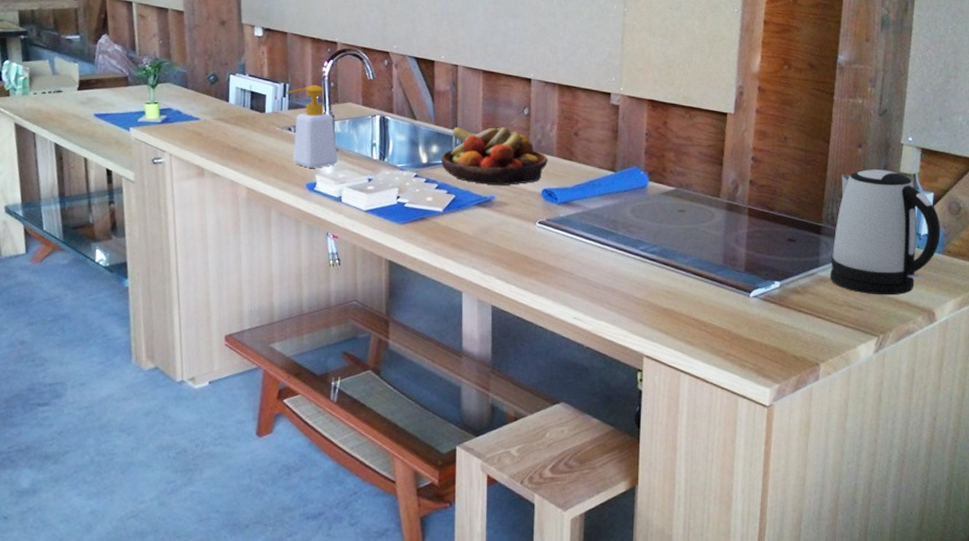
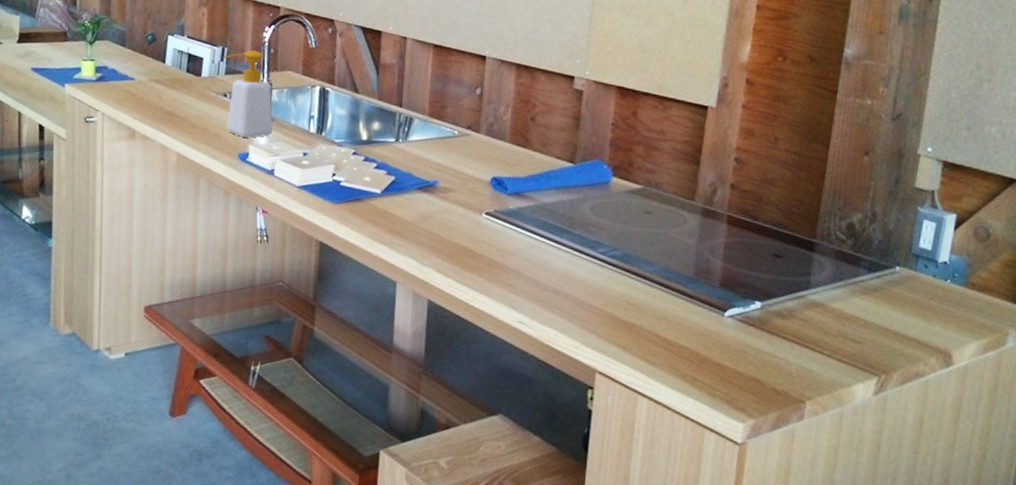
fruit bowl: present [440,126,549,186] -> none [381,103,500,170]
kettle: present [829,169,940,296] -> none [822,181,963,330]

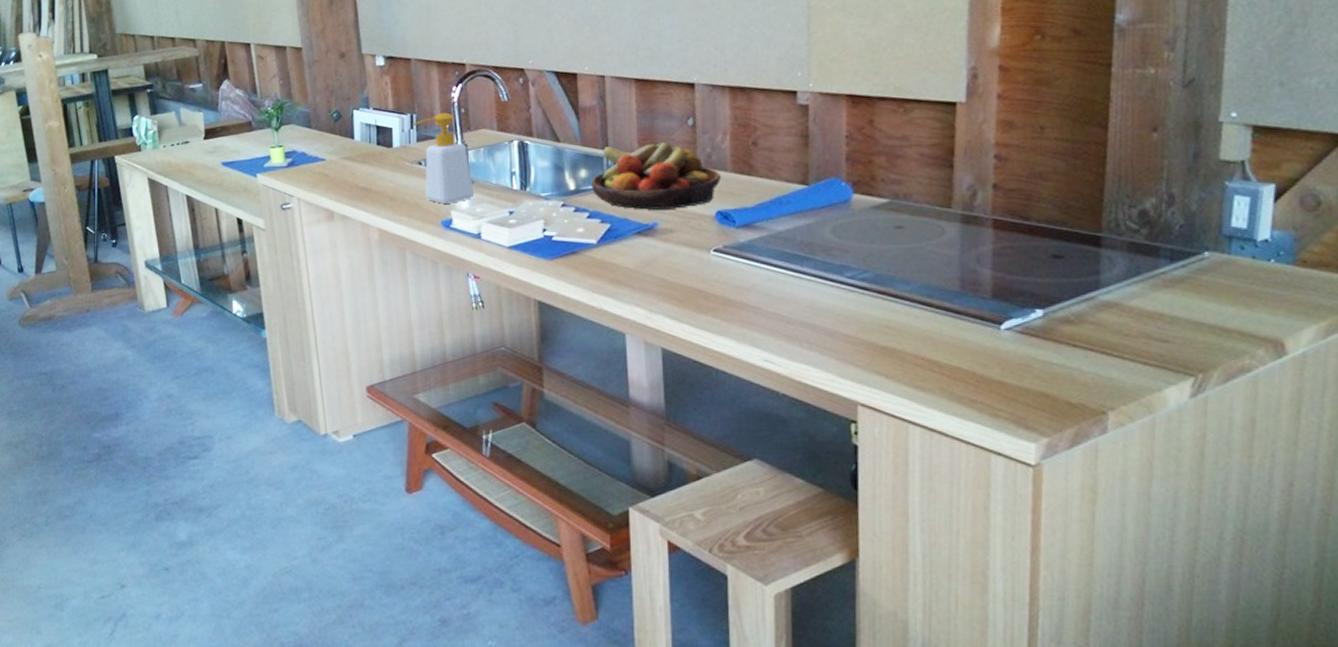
fruit bowl: none [381,103,500,170] -> present [590,141,722,211]

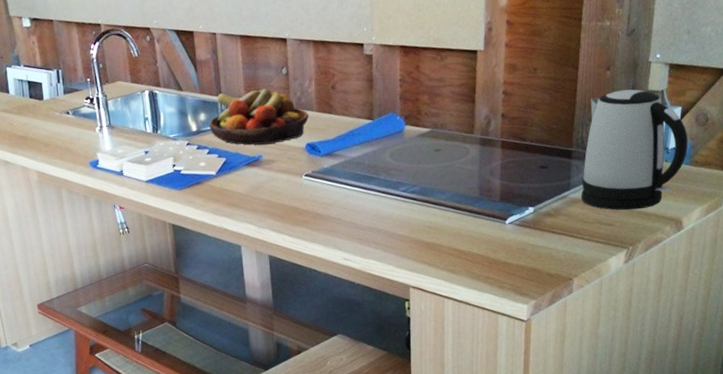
soap bottle: present [411,112,475,204] -> none [58,67,116,147]
kettle: none [1116,158,1289,323] -> present [580,89,688,210]

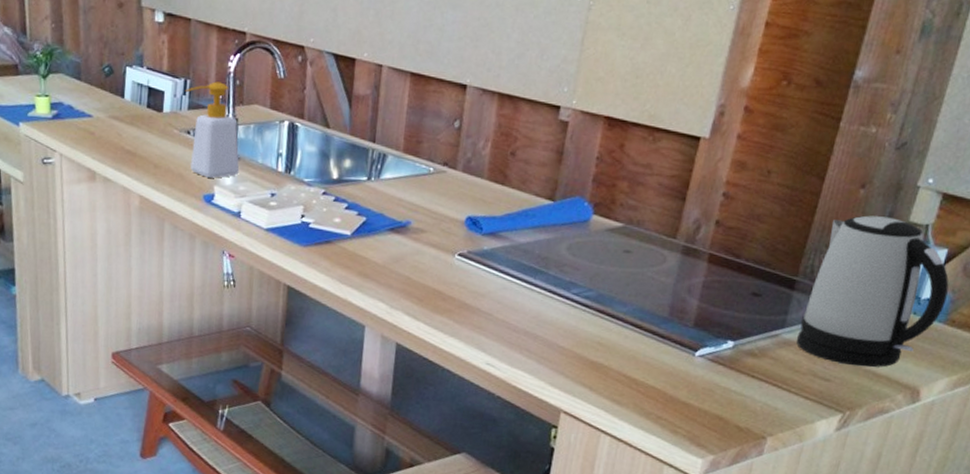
soap bottle: none [58,67,116,147] -> present [184,81,240,178]
fruit bowl: present [208,88,310,145] -> none [353,139,478,210]

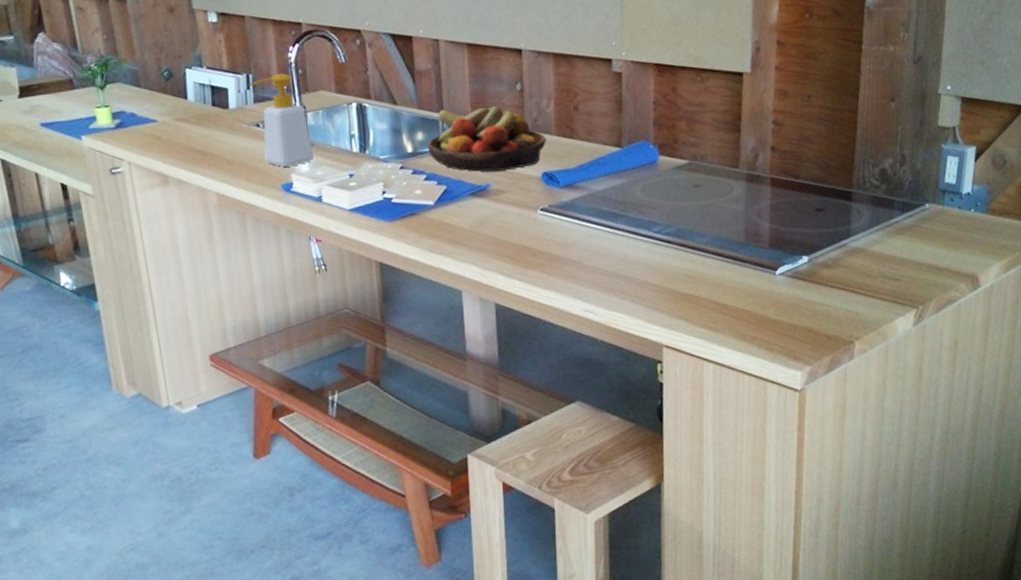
fruit bowl: none [353,139,478,210] -> present [427,105,547,172]
kettle: present [796,215,949,368] -> none [862,124,984,264]

